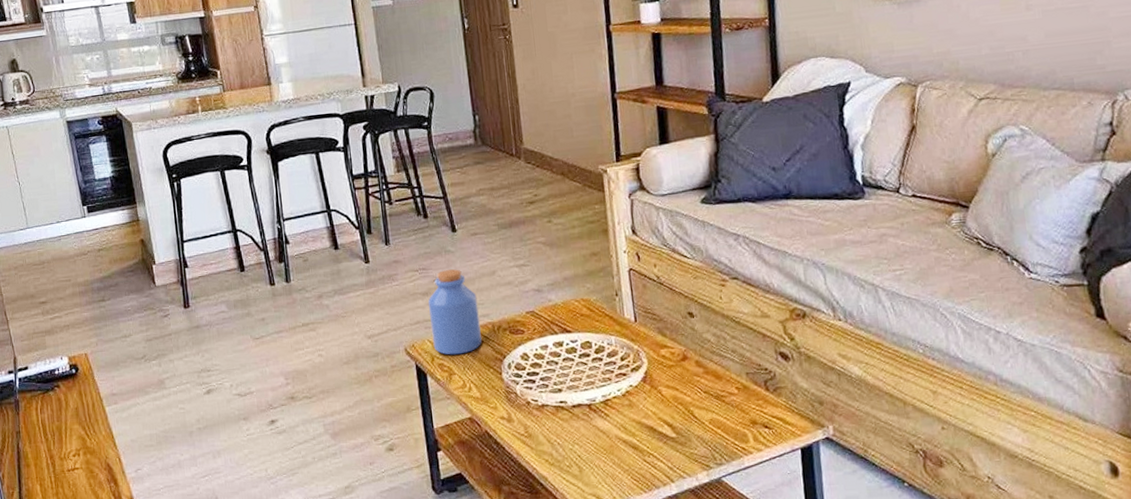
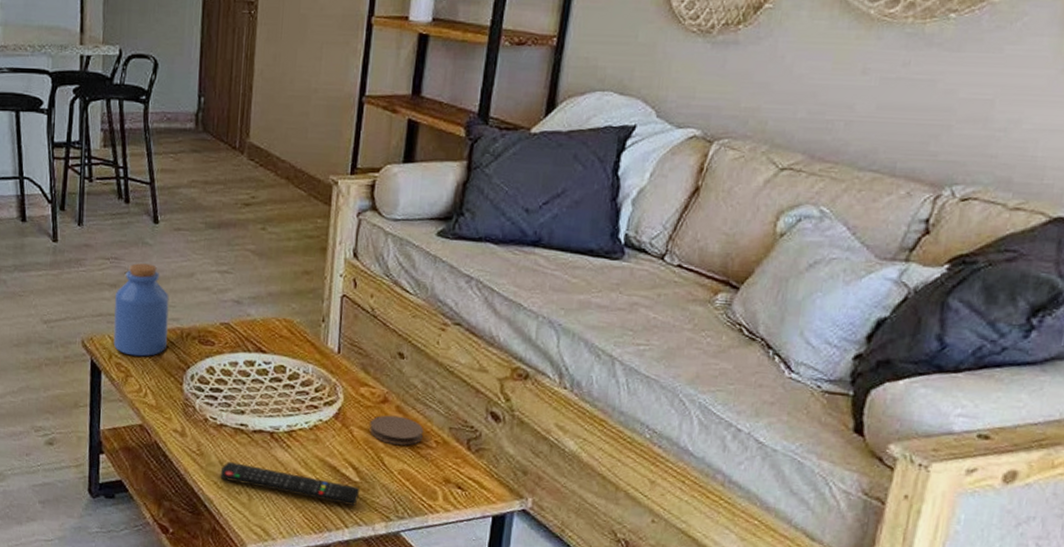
remote control: none [549,438,679,461] -> present [220,462,361,506]
coaster: none [675,370,724,397] -> present [369,415,423,446]

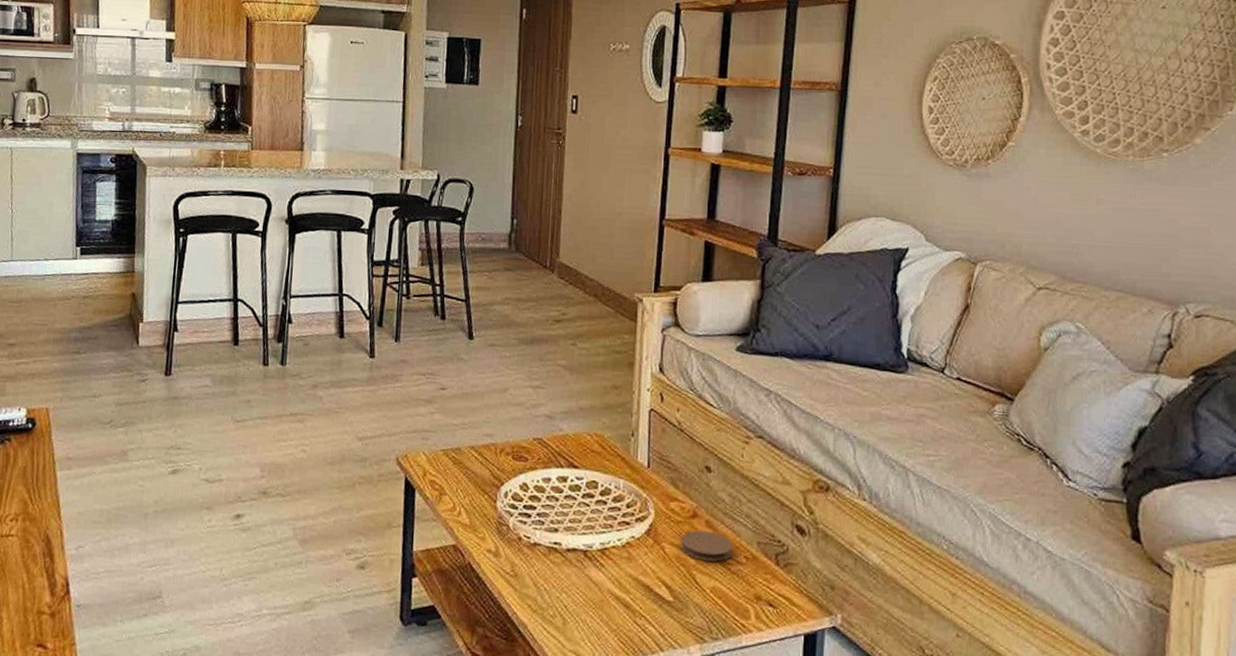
jar: present [113,263,169,357] -> none [427,379,484,474]
remote control: present [220,462,361,506] -> none [534,583,674,627]

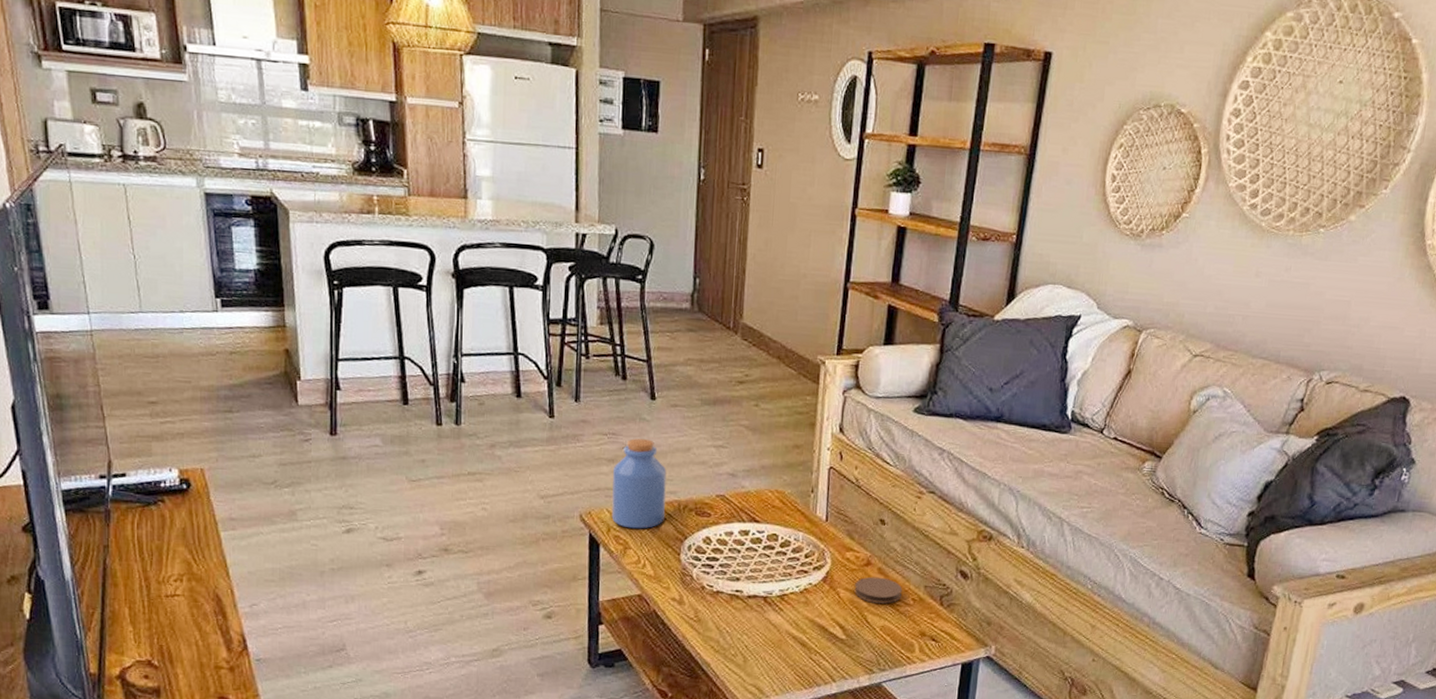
jar: none [427,379,484,474] -> present [611,438,667,529]

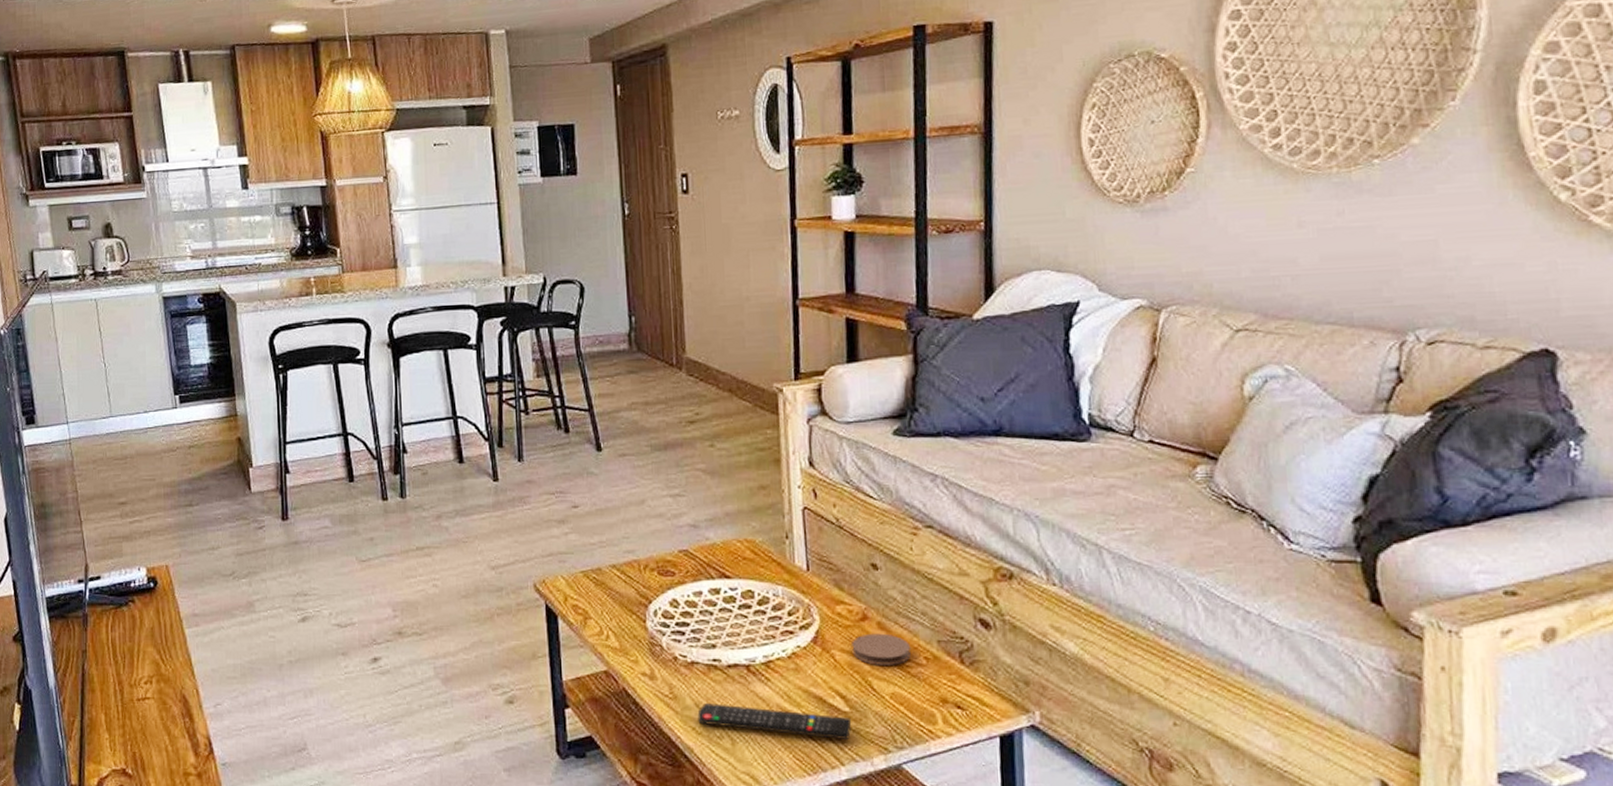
jar: present [611,438,667,529] -> none [563,495,624,596]
remote control: none [717,627,847,661] -> present [697,703,852,739]

